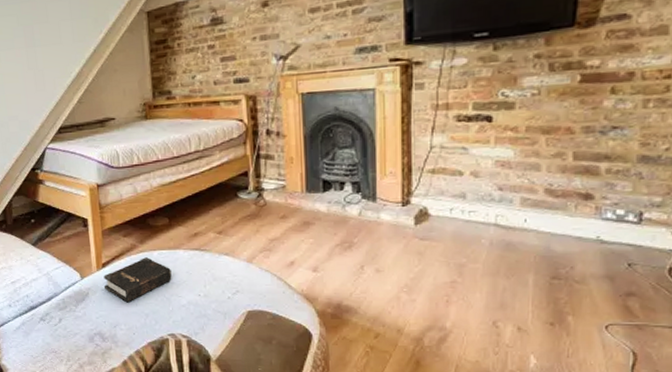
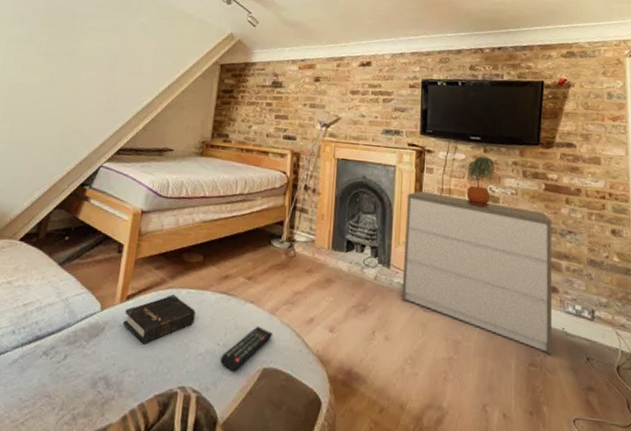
remote control: none [204,275,254,316] -> present [220,326,273,371]
dresser: none [392,109,589,266] -> present [401,190,553,356]
potted plant: none [469,55,510,119] -> present [466,156,496,208]

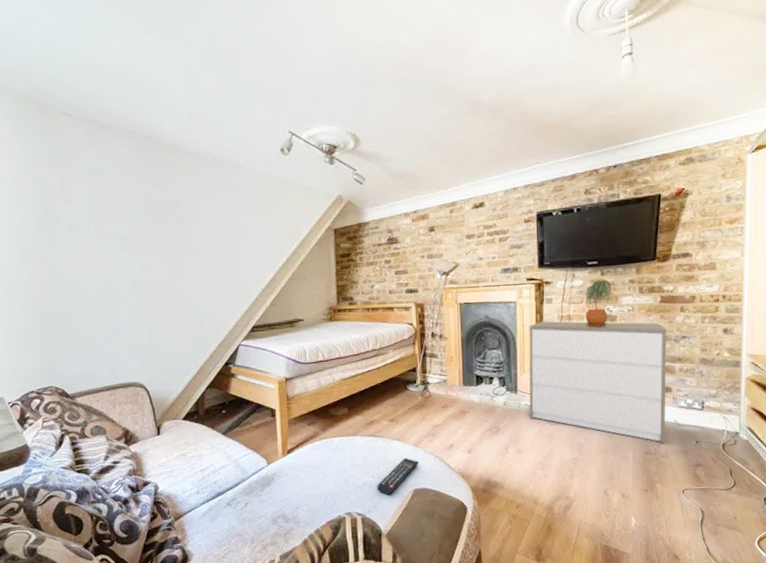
hardback book: present [123,294,196,344] -> none [288,444,350,486]

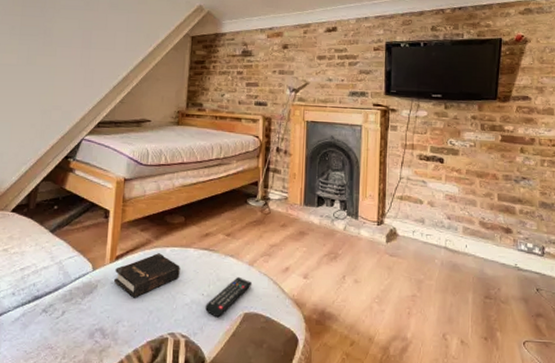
hardback book: none [288,444,350,486] -> present [114,253,180,298]
dresser: present [529,320,667,444] -> none [369,147,508,289]
potted plant: present [585,279,613,328] -> none [428,113,456,160]

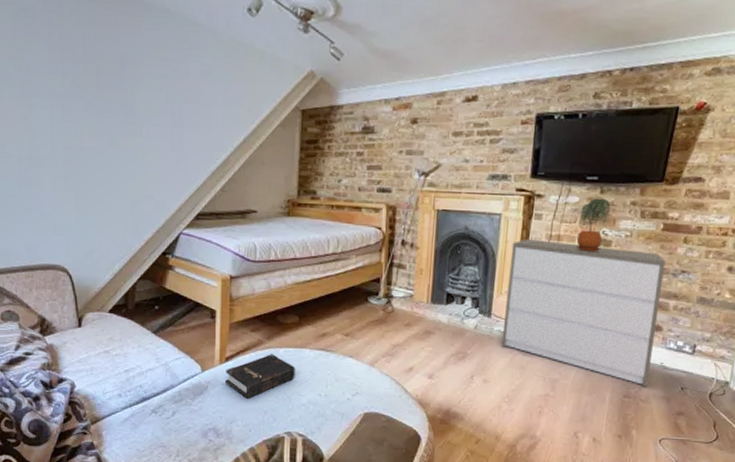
remote control: present [205,276,253,317] -> none [323,377,373,416]
dresser: none [369,147,508,289] -> present [501,238,666,388]
potted plant: none [428,113,456,160] -> present [575,198,611,252]

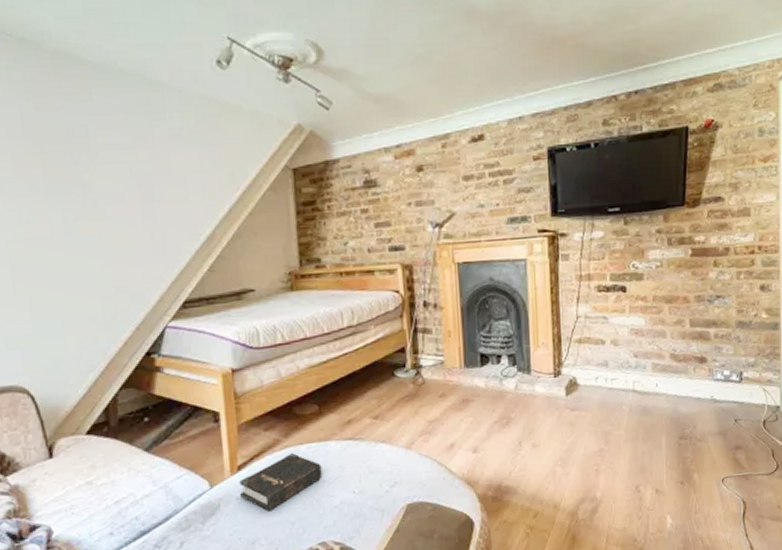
dresser: present [501,238,666,388] -> none [542,280,701,425]
potted plant: present [575,198,611,252] -> none [606,229,639,289]

